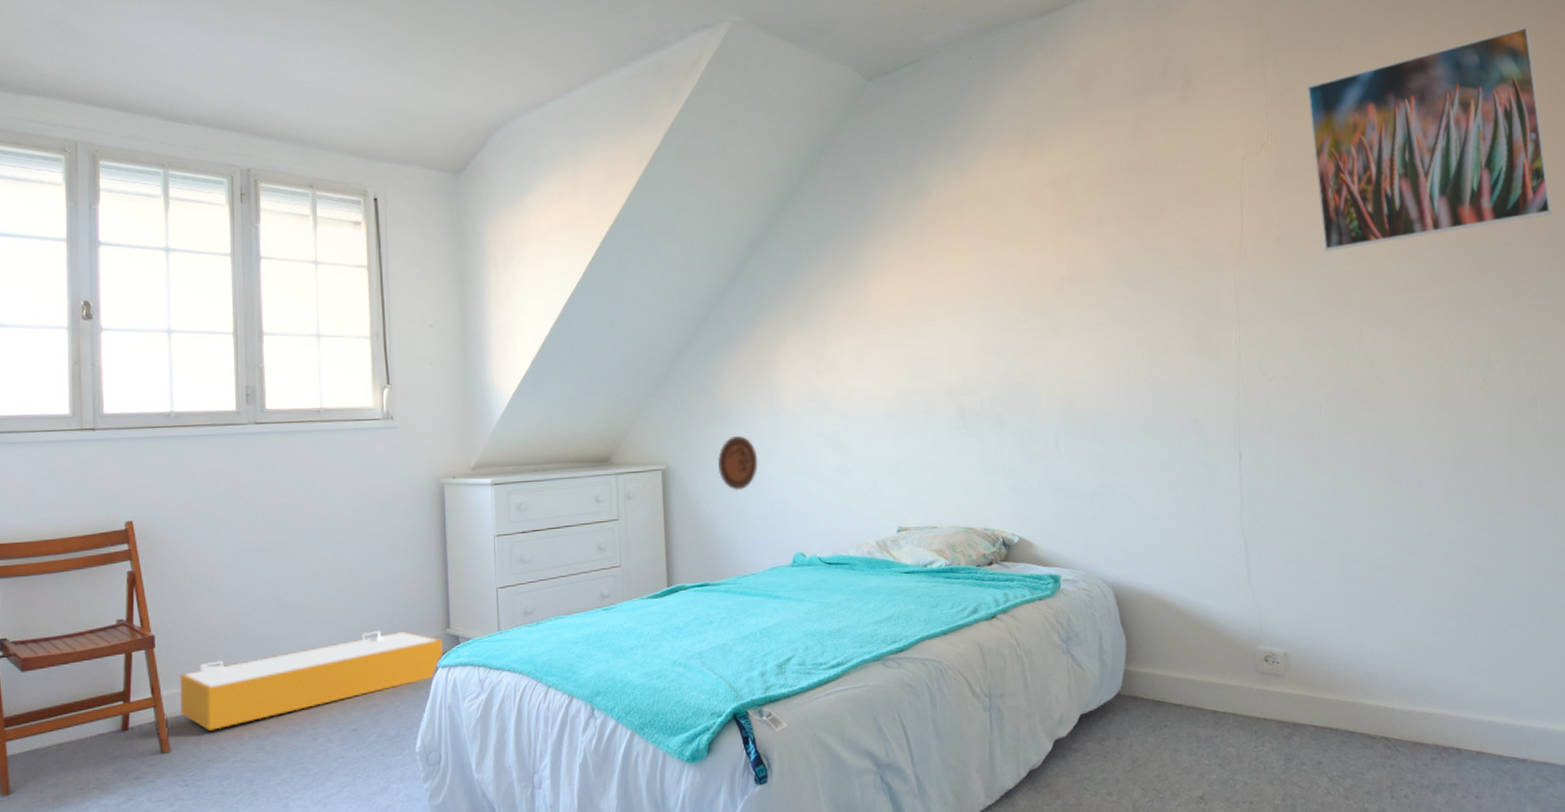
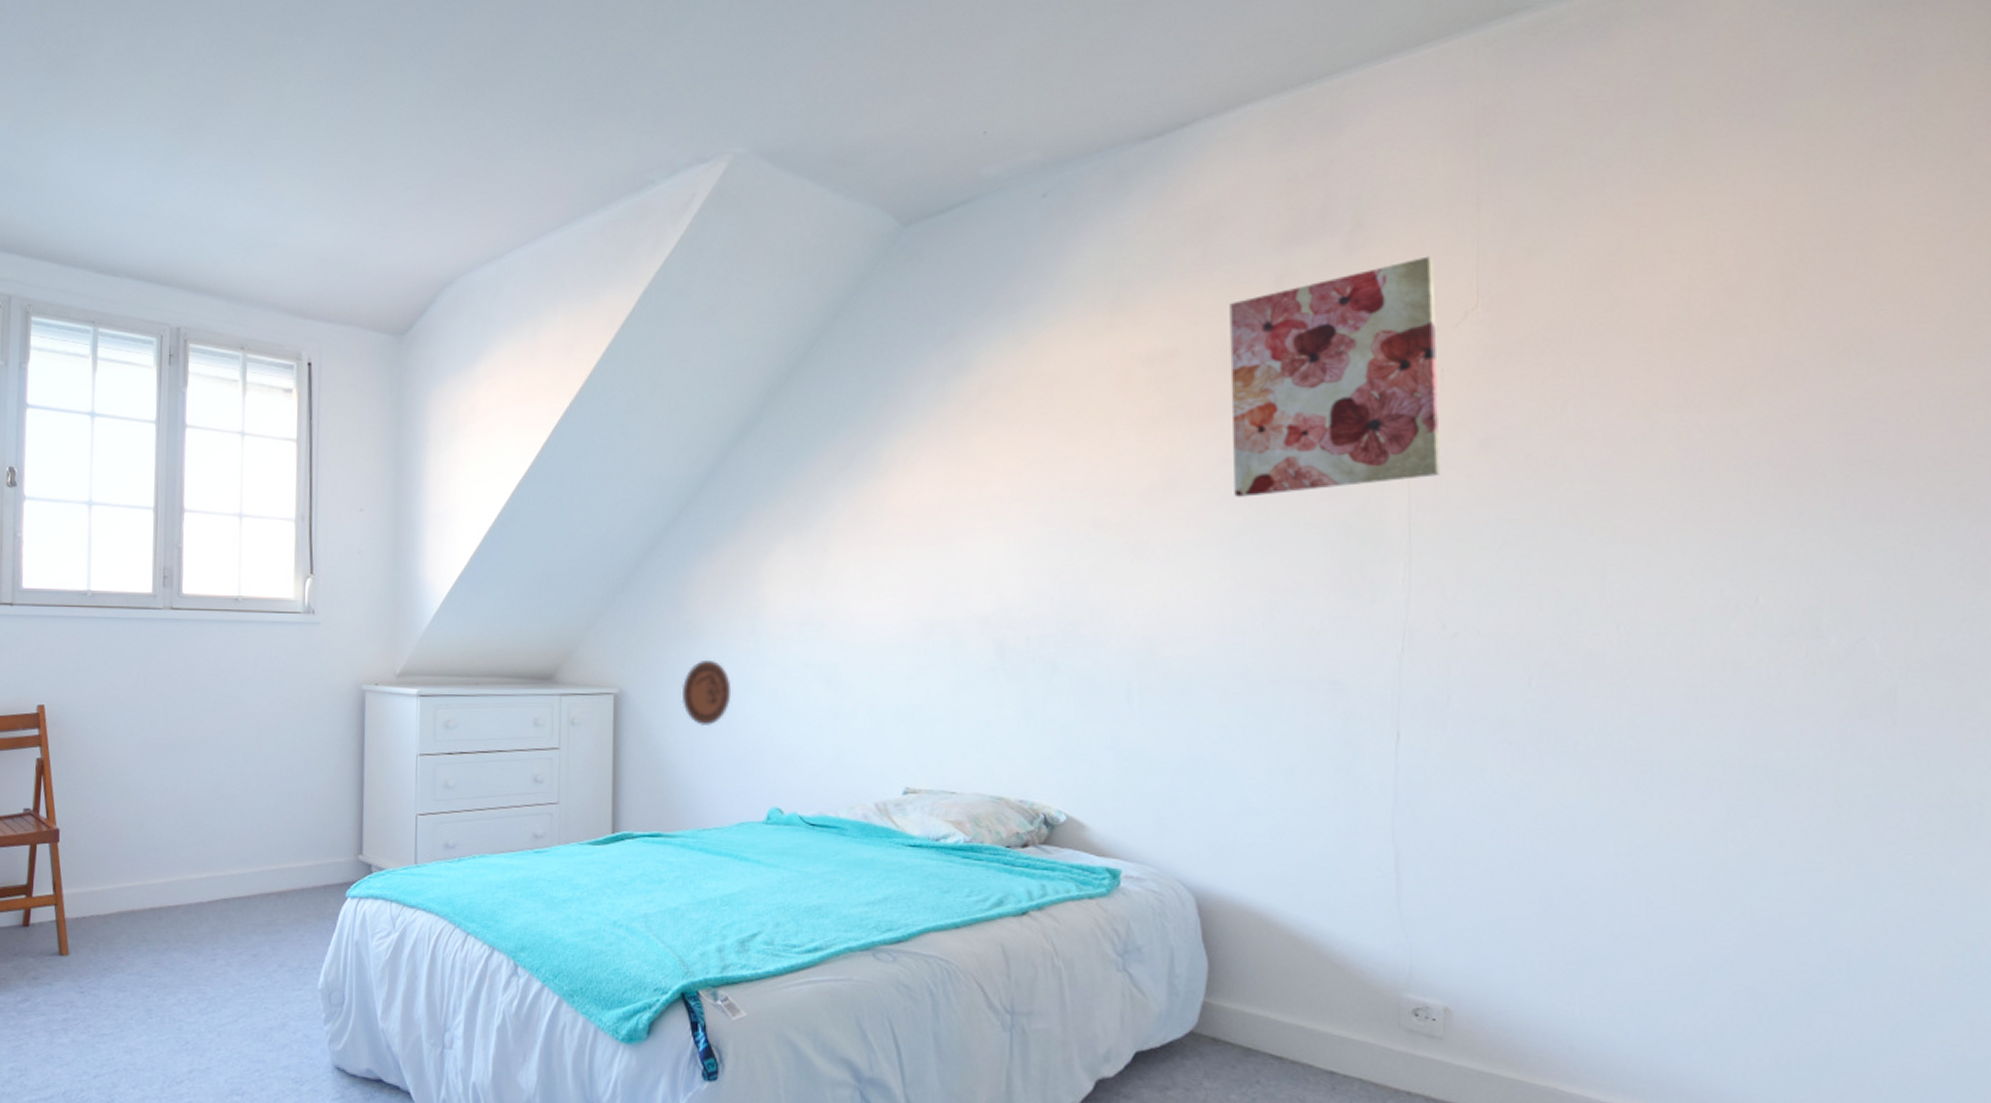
storage bin: present [179,631,444,731] -> none [80,849,354,937]
wall art: none [1106,104,1254,285] -> present [1229,256,1441,497]
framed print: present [1307,26,1551,252] -> none [1546,141,1949,464]

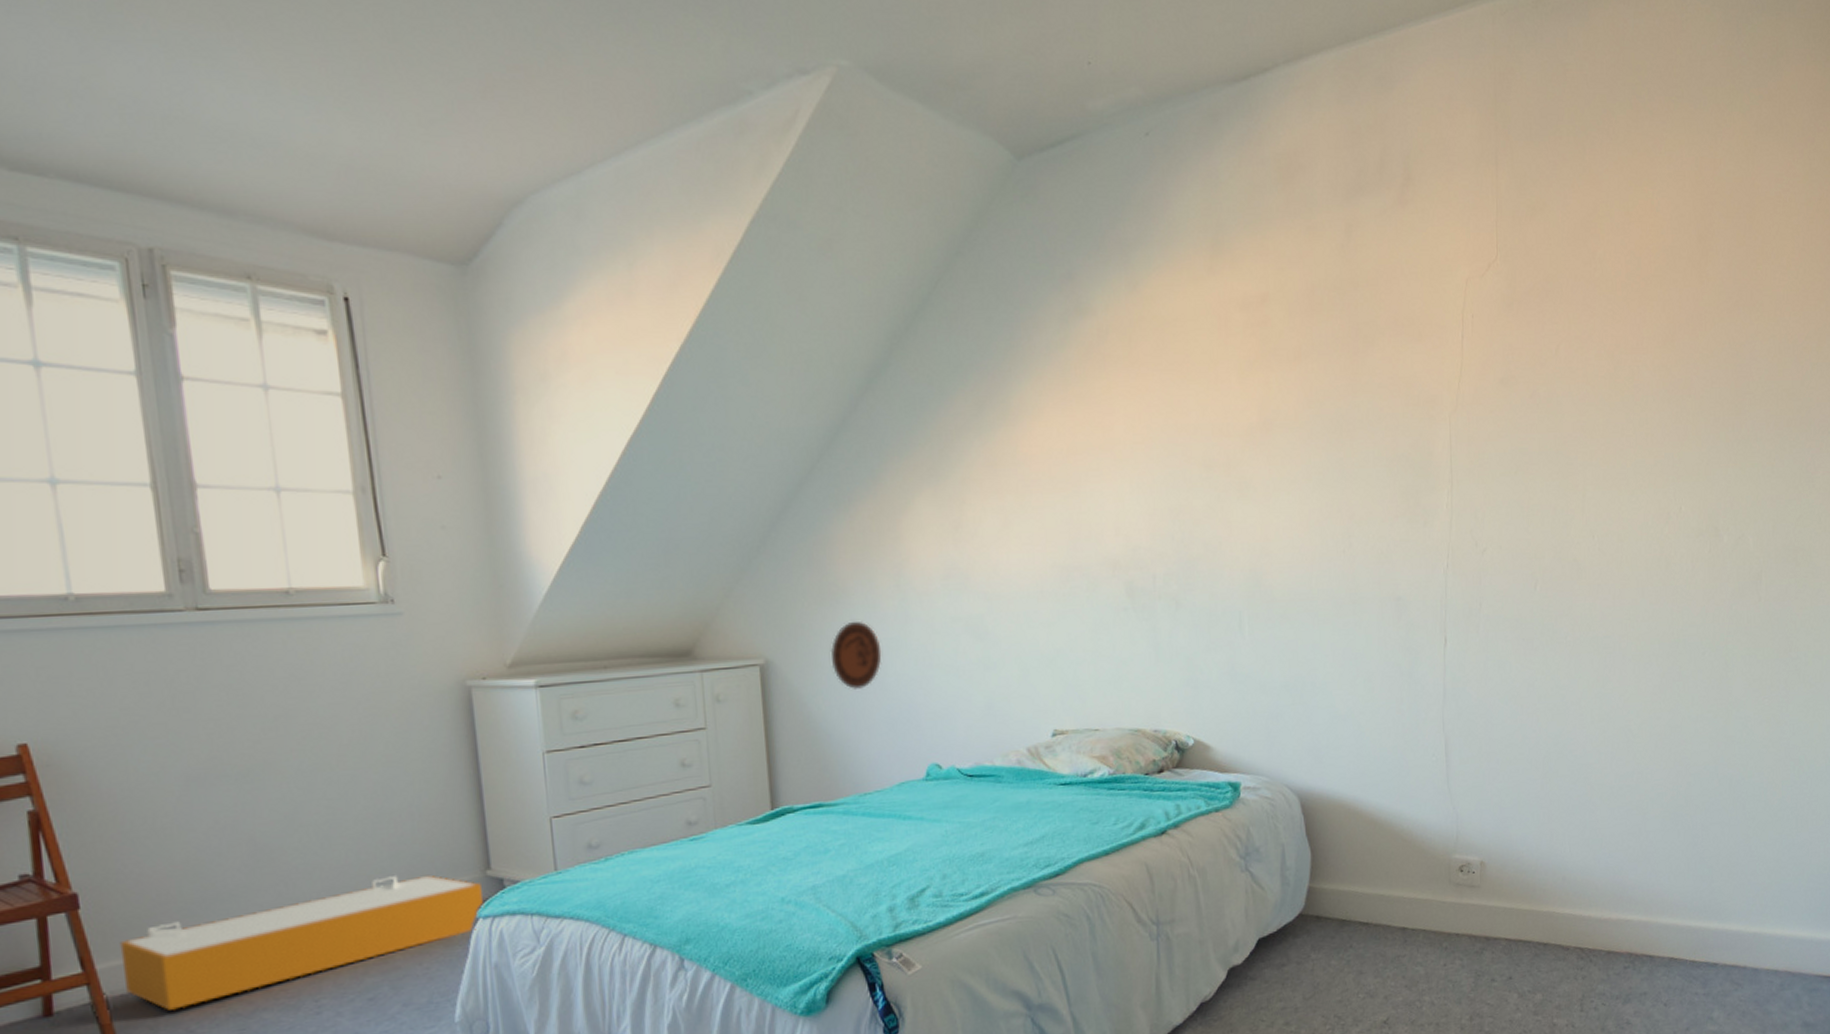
storage bin: none [80,849,354,937] -> present [119,875,485,1010]
wall art: present [1229,256,1441,497] -> none [1309,211,1473,435]

